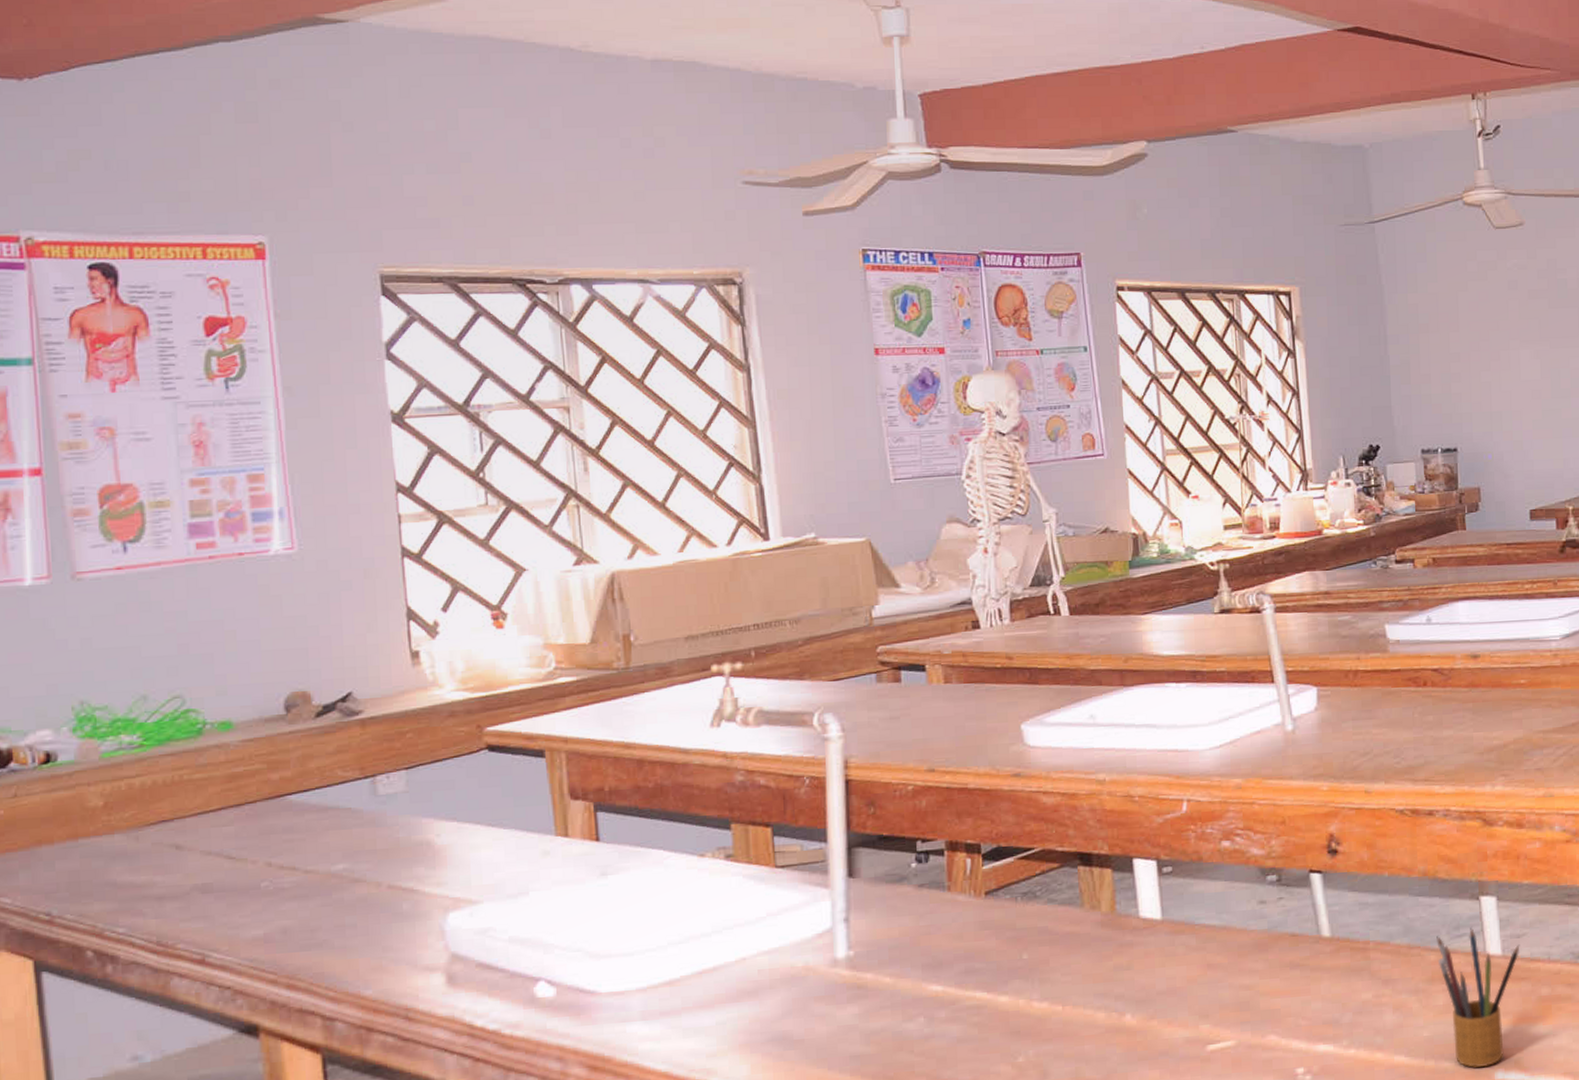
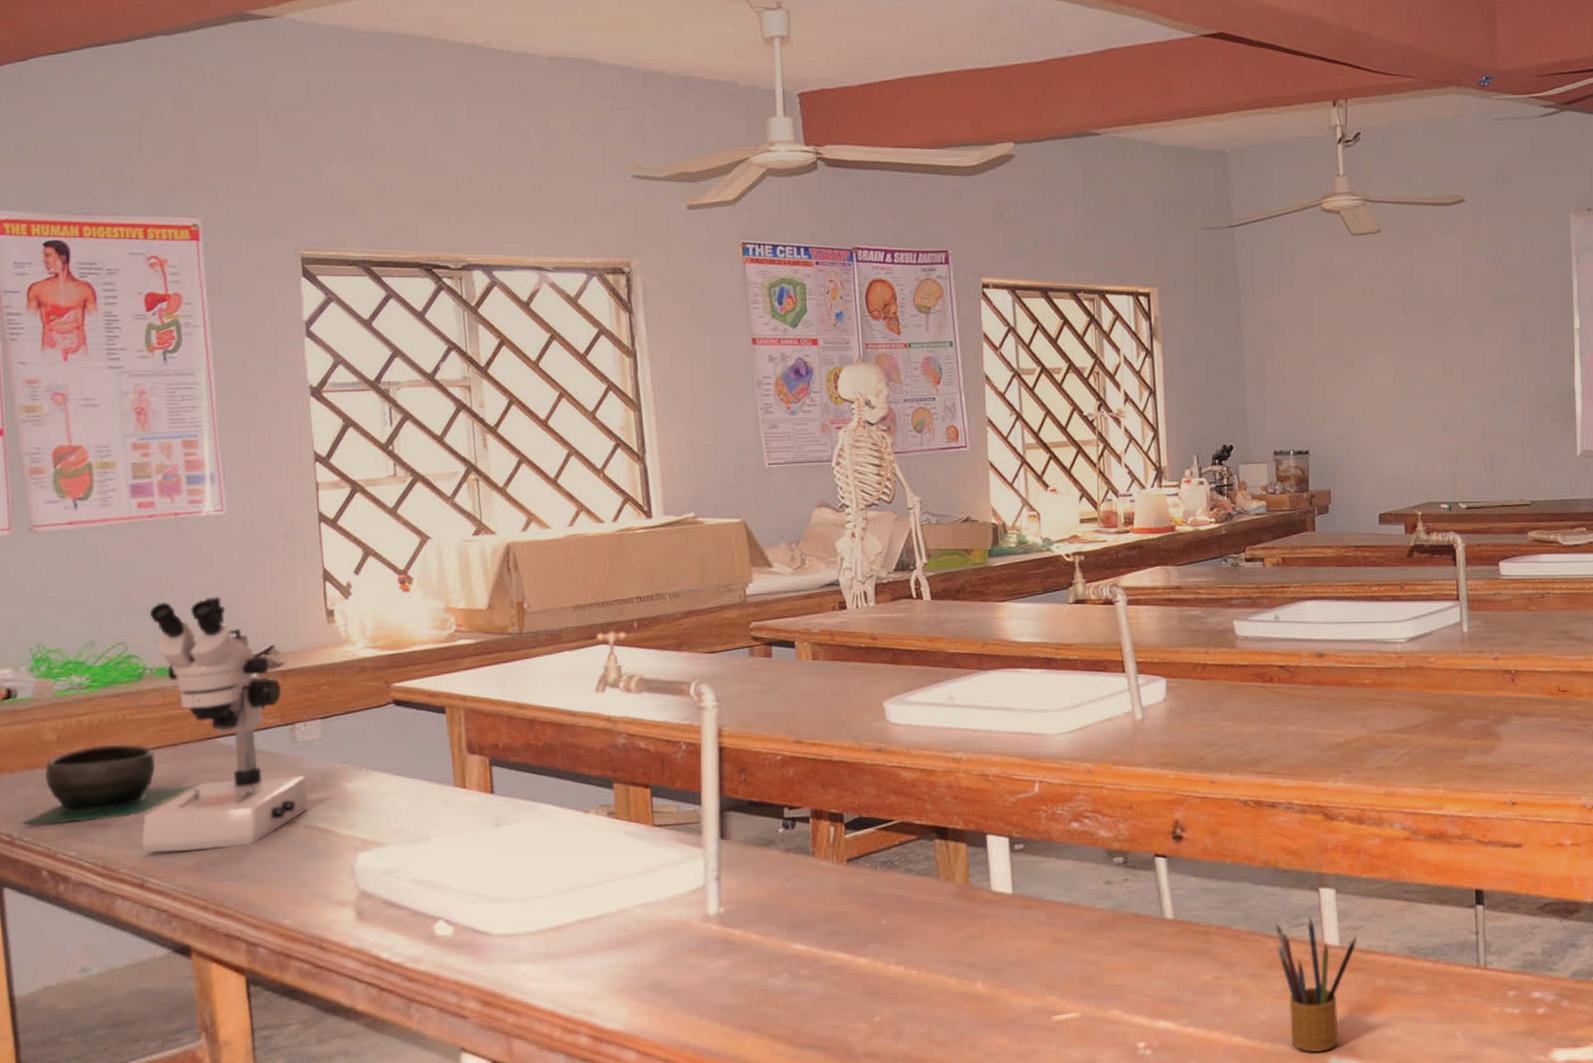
bowl: none [63,807,264,902] -> present [22,745,196,826]
microscope: none [201,642,391,925] -> present [141,597,308,853]

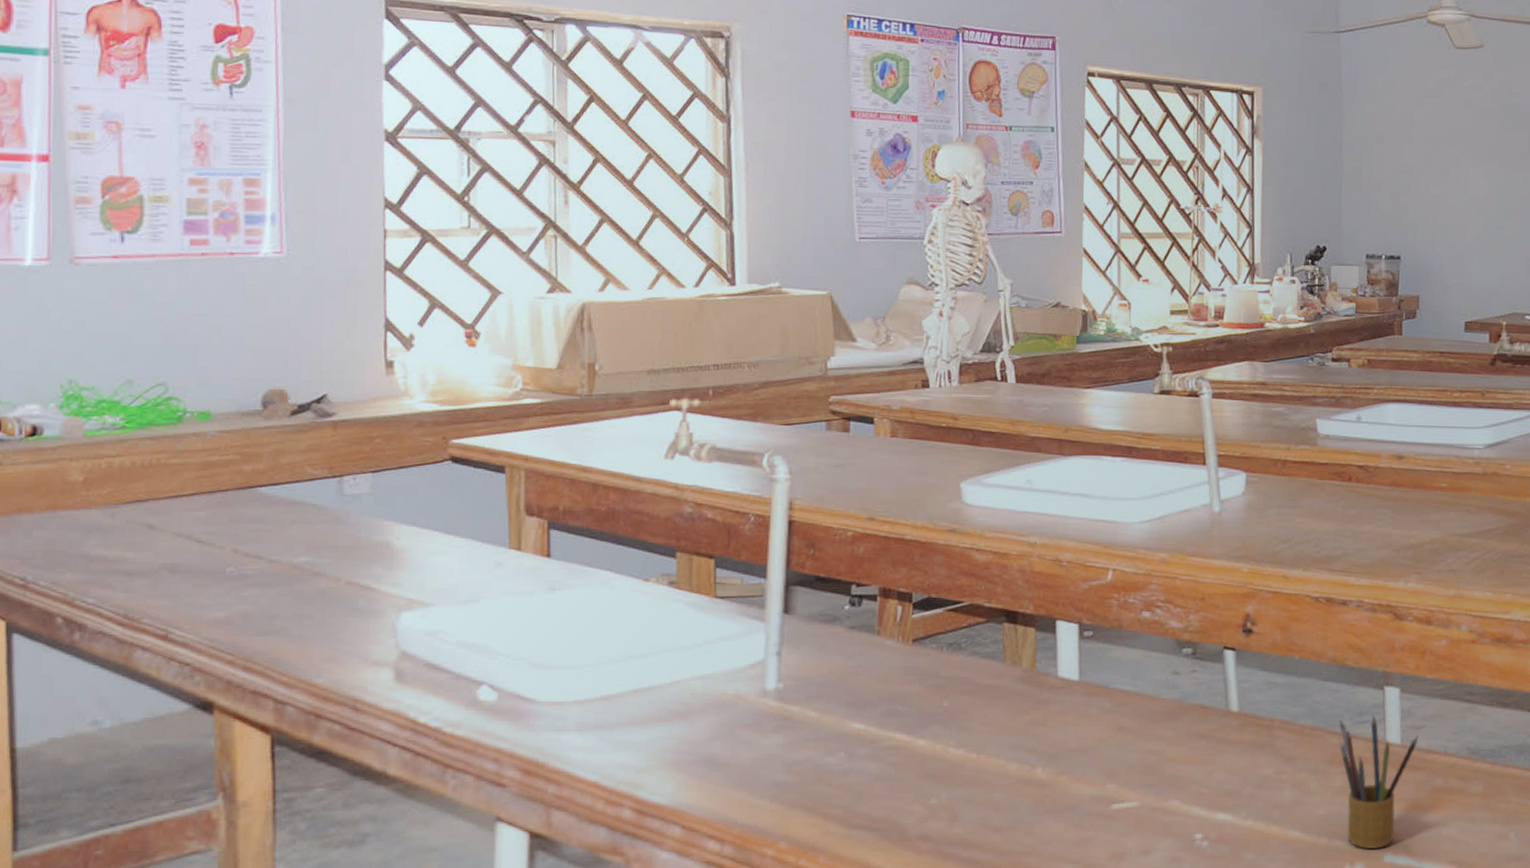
bowl: present [22,745,196,826] -> none [38,489,231,570]
microscope: present [141,597,308,853] -> none [168,341,352,604]

